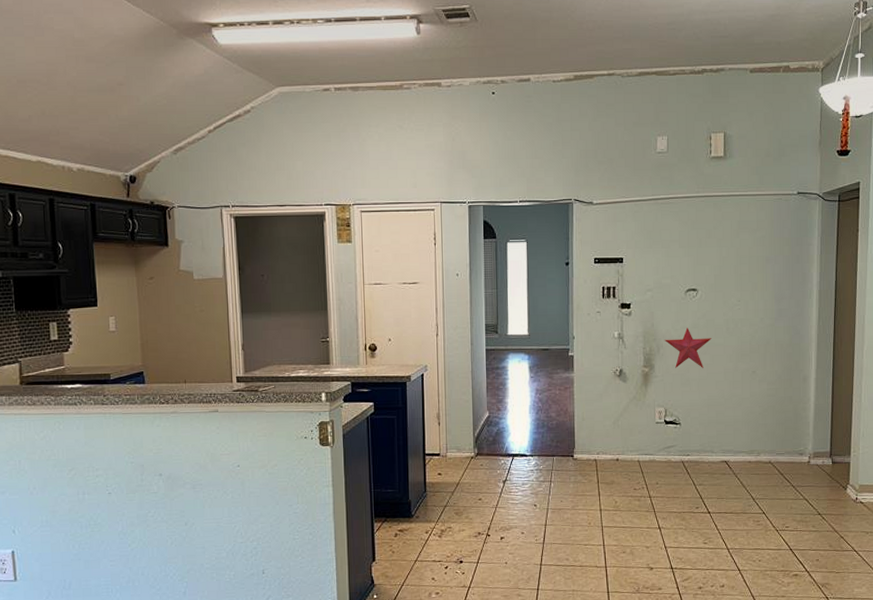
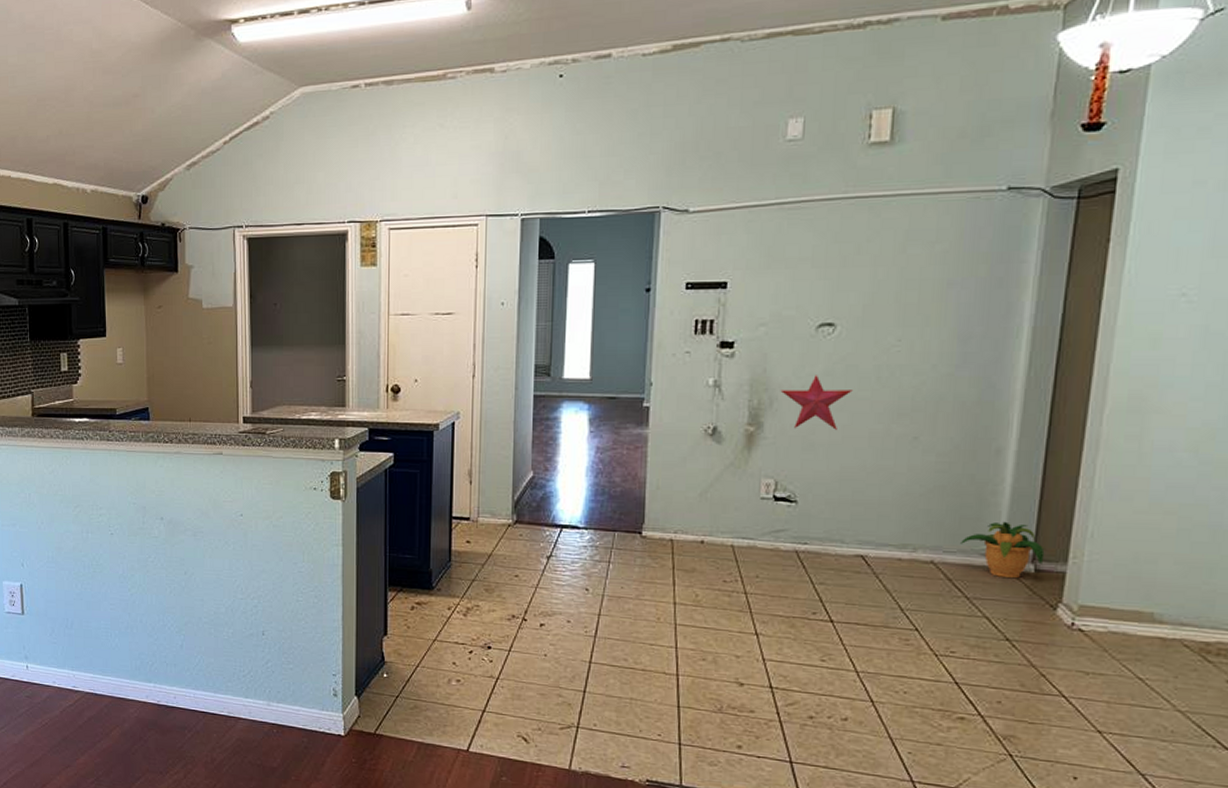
potted plant: none [787,429,837,470] -> present [961,521,1045,579]

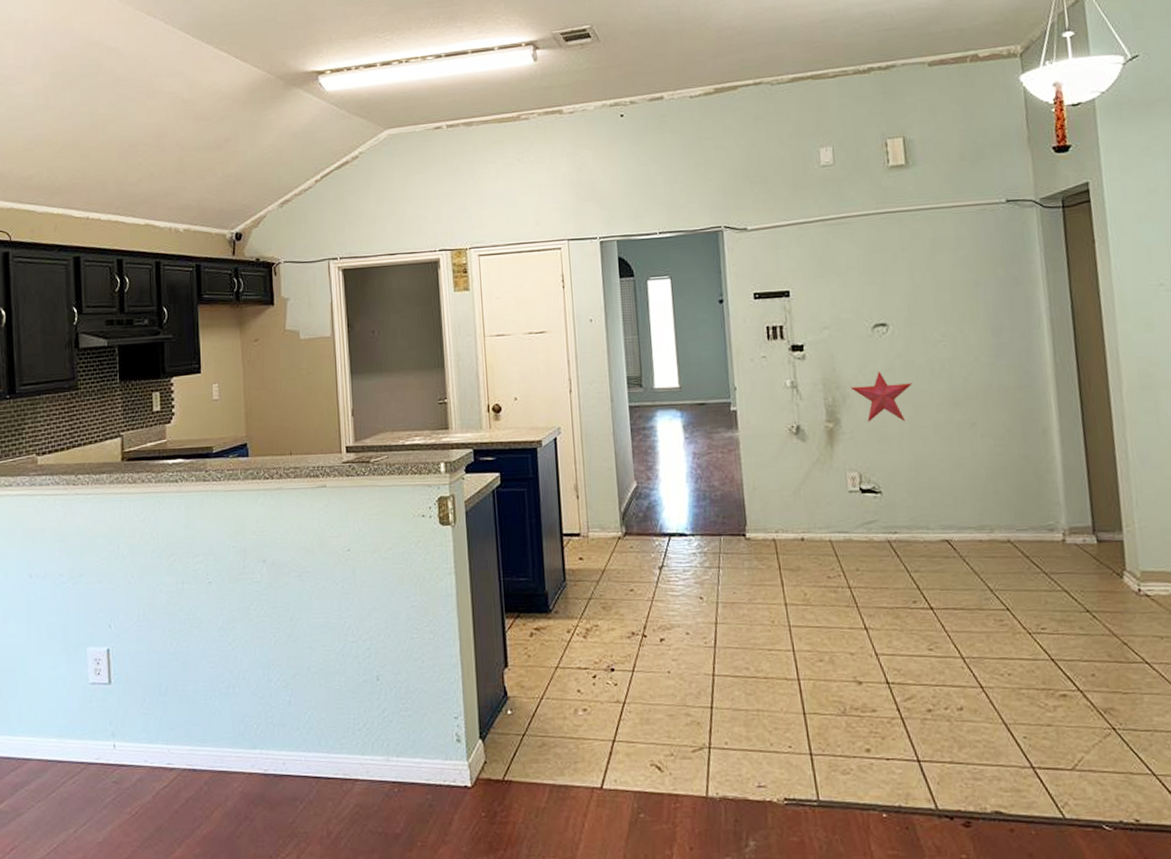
potted plant: present [961,521,1045,579] -> none [1029,496,1103,551]

